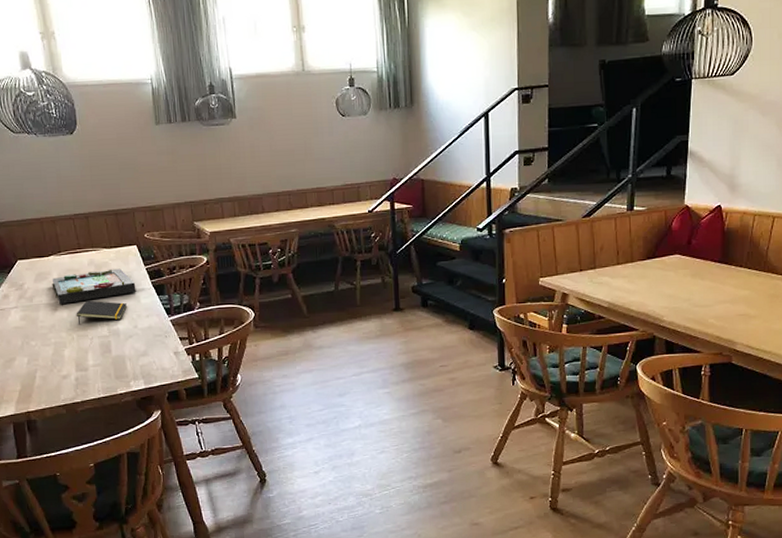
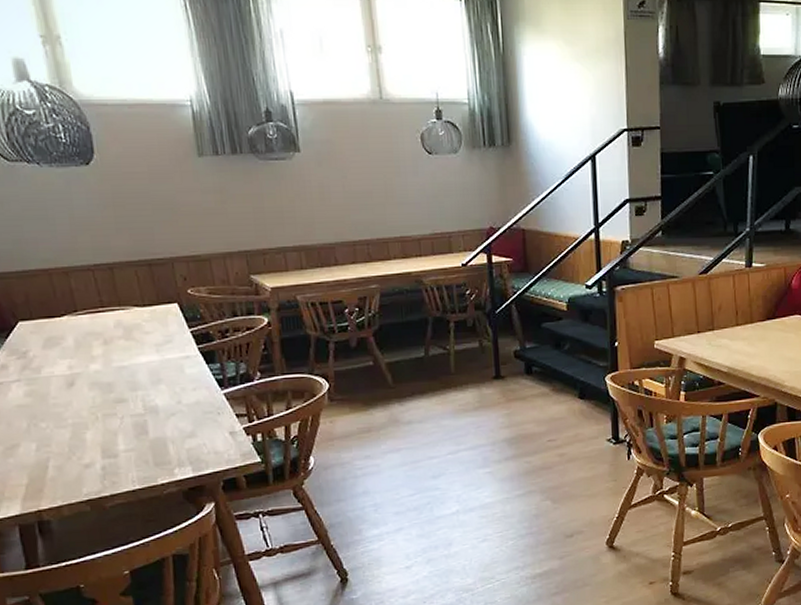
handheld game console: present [52,268,136,304] -> none [66,331,179,376]
notepad: present [76,300,128,325] -> none [100,370,168,401]

